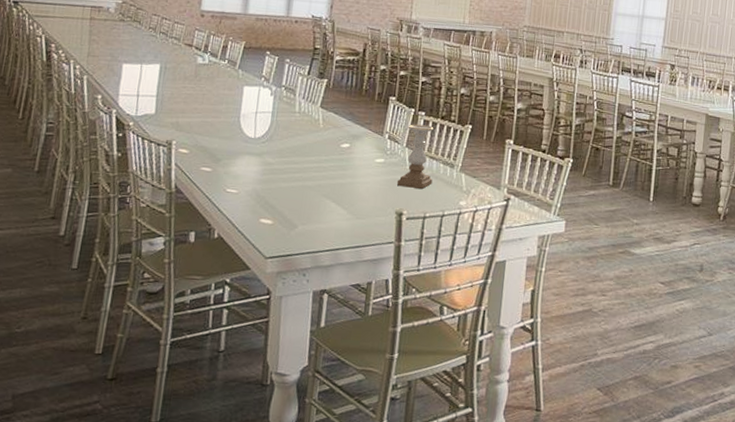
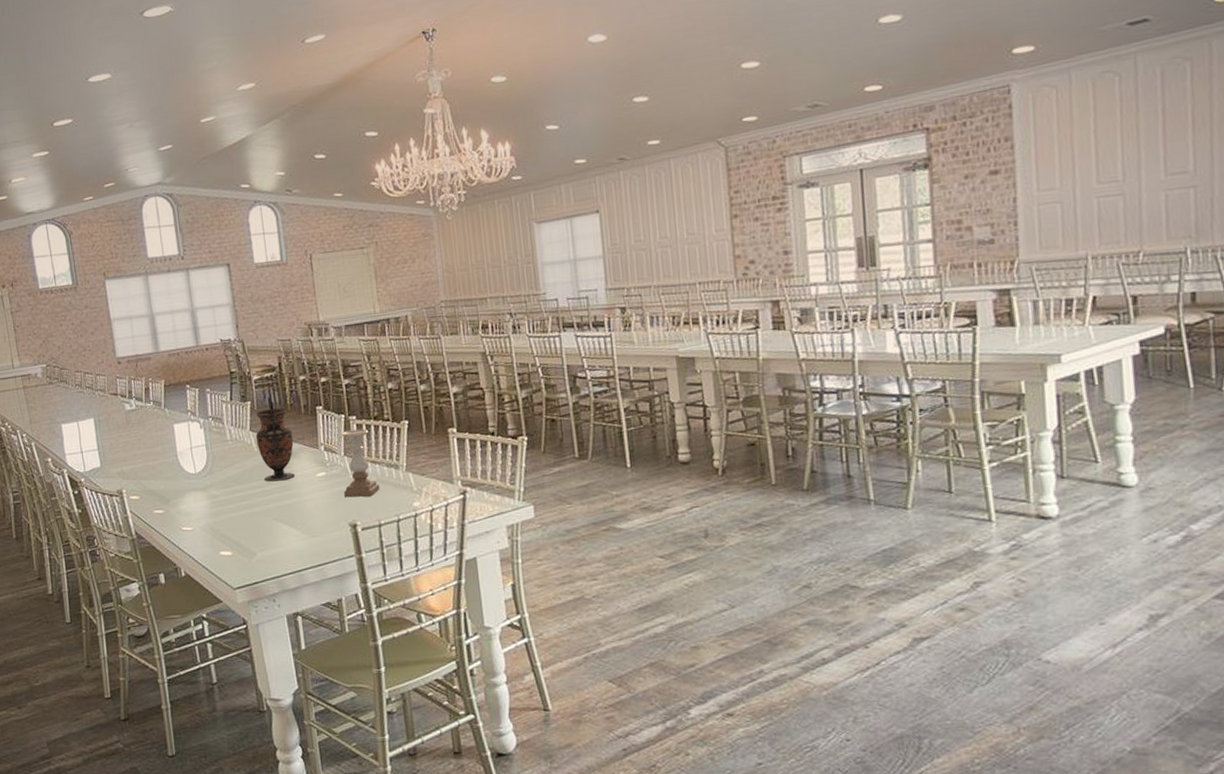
vase: none [322,78,362,160] -> present [255,396,295,482]

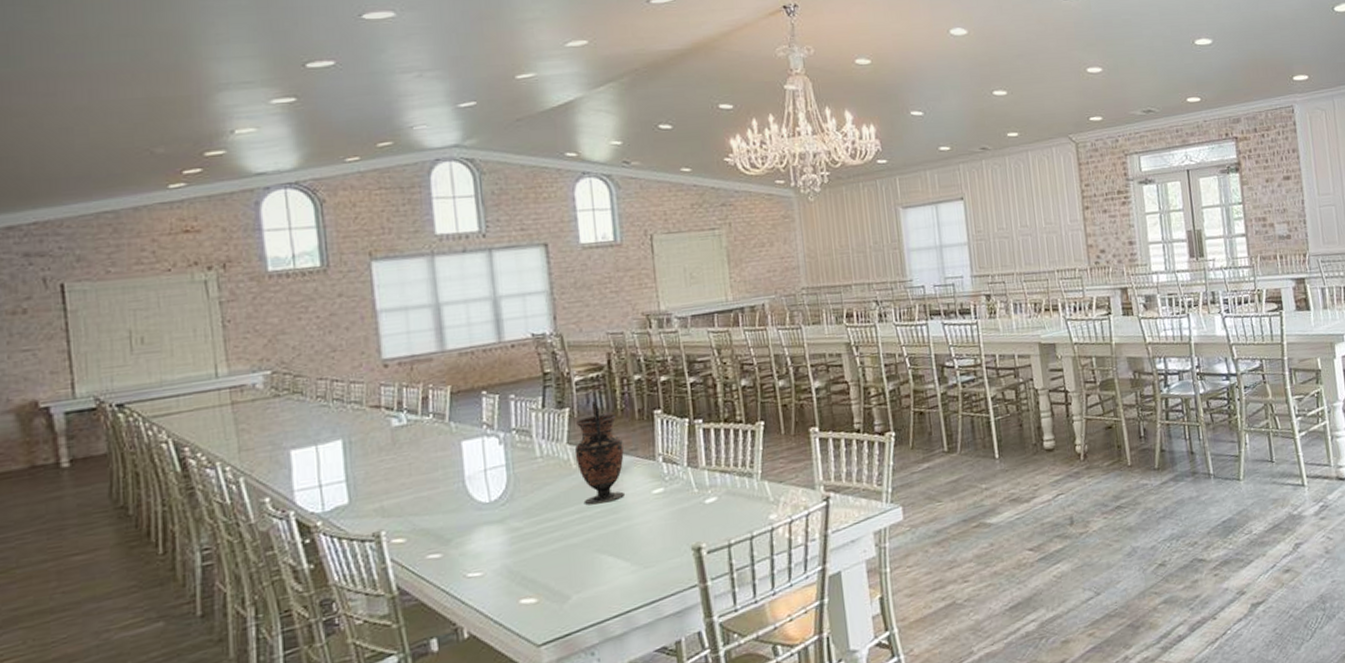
candle holder: present [341,429,380,498] -> none [684,433,730,516]

